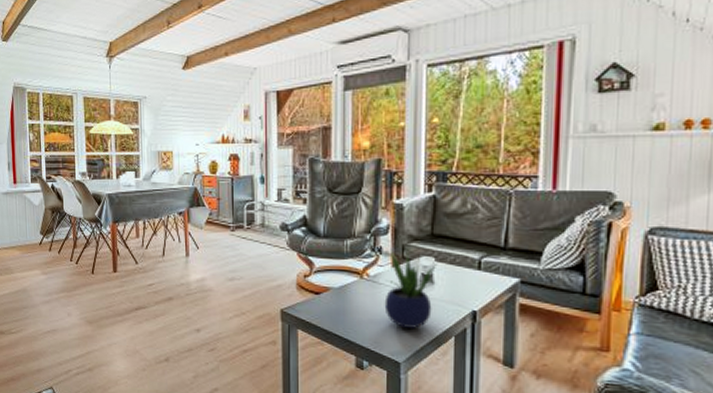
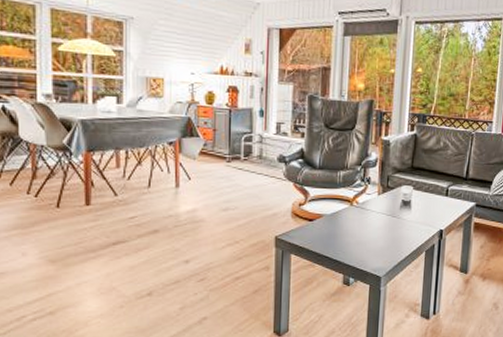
potted plant: present [384,249,438,328] -> none [370,179,415,247]

